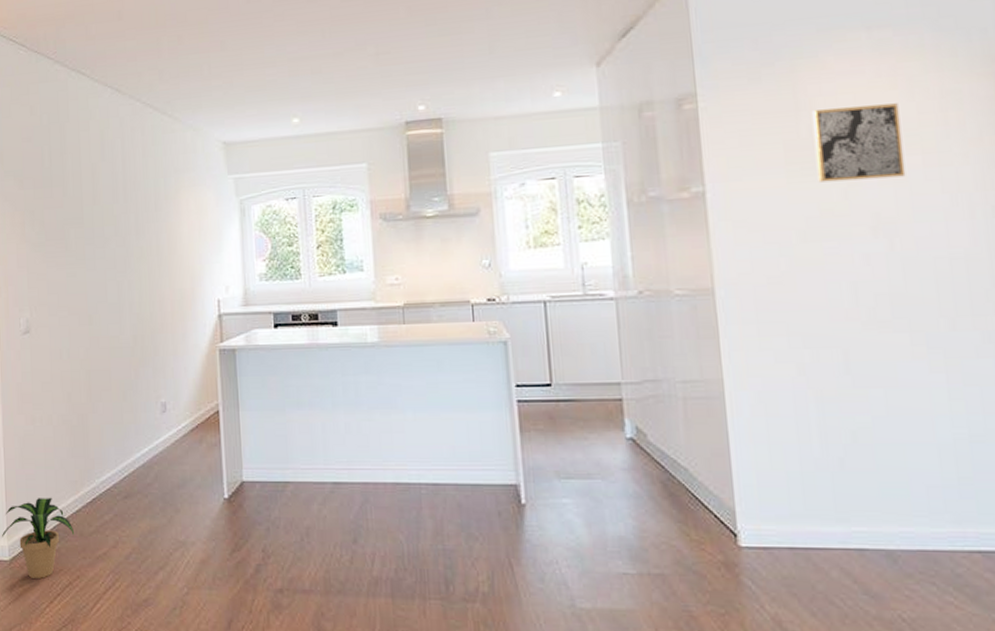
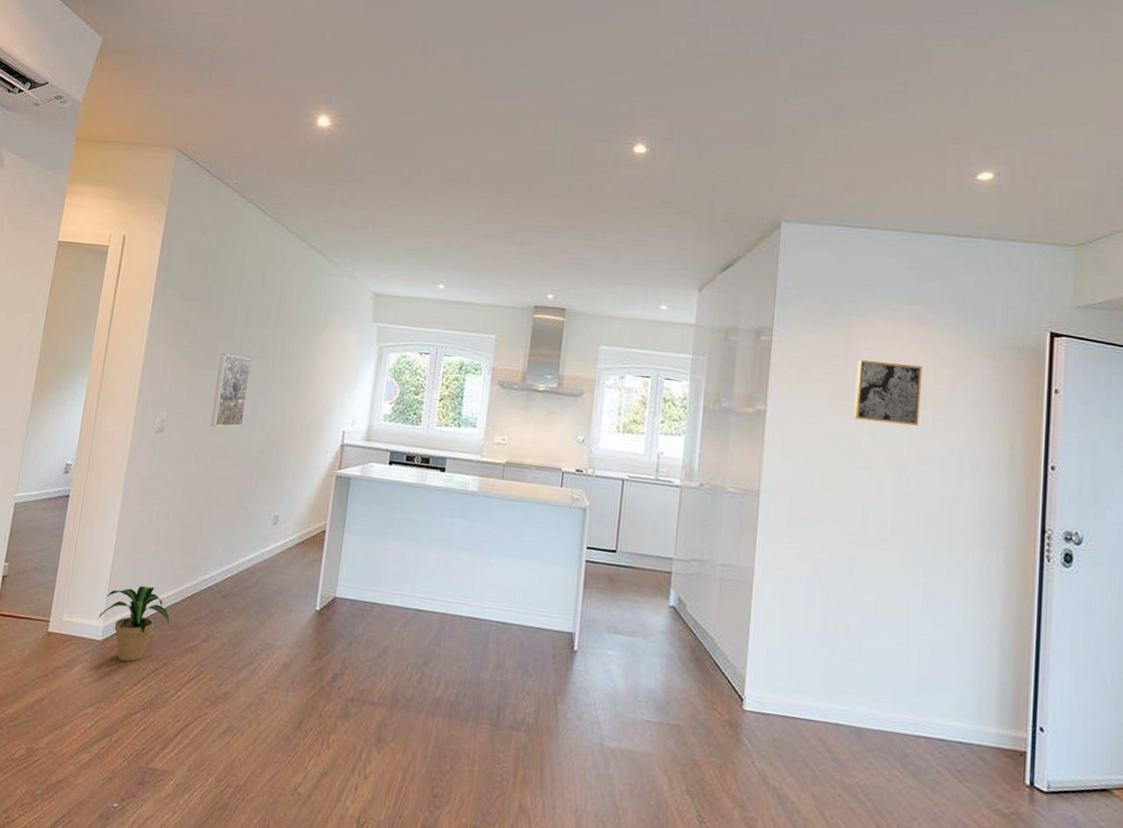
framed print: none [73,238,109,318] -> present [210,353,251,427]

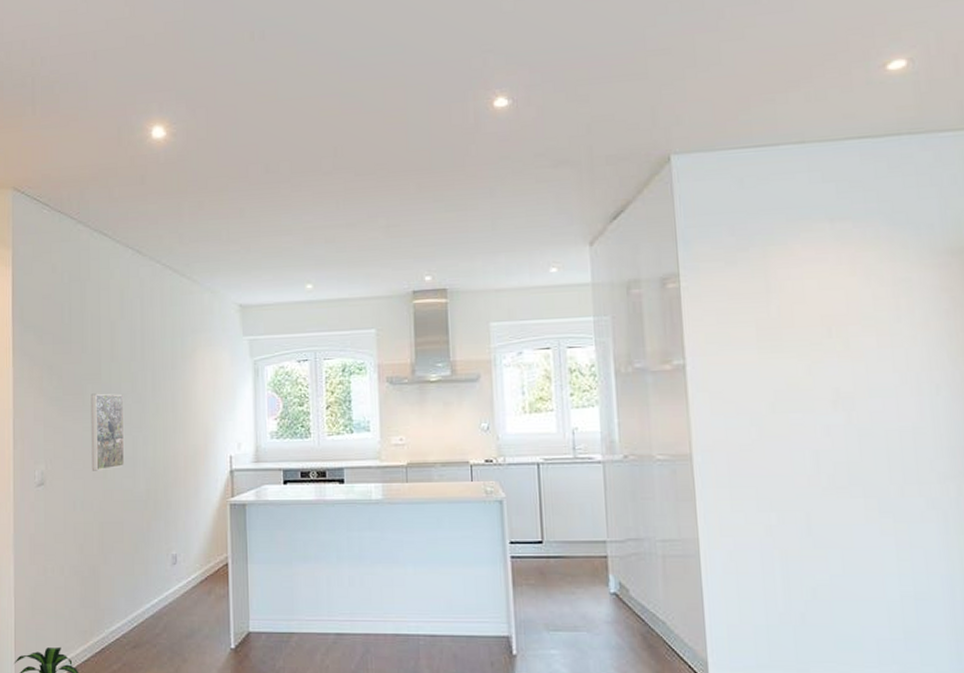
wall art: present [853,360,922,426] -> none [780,289,862,359]

